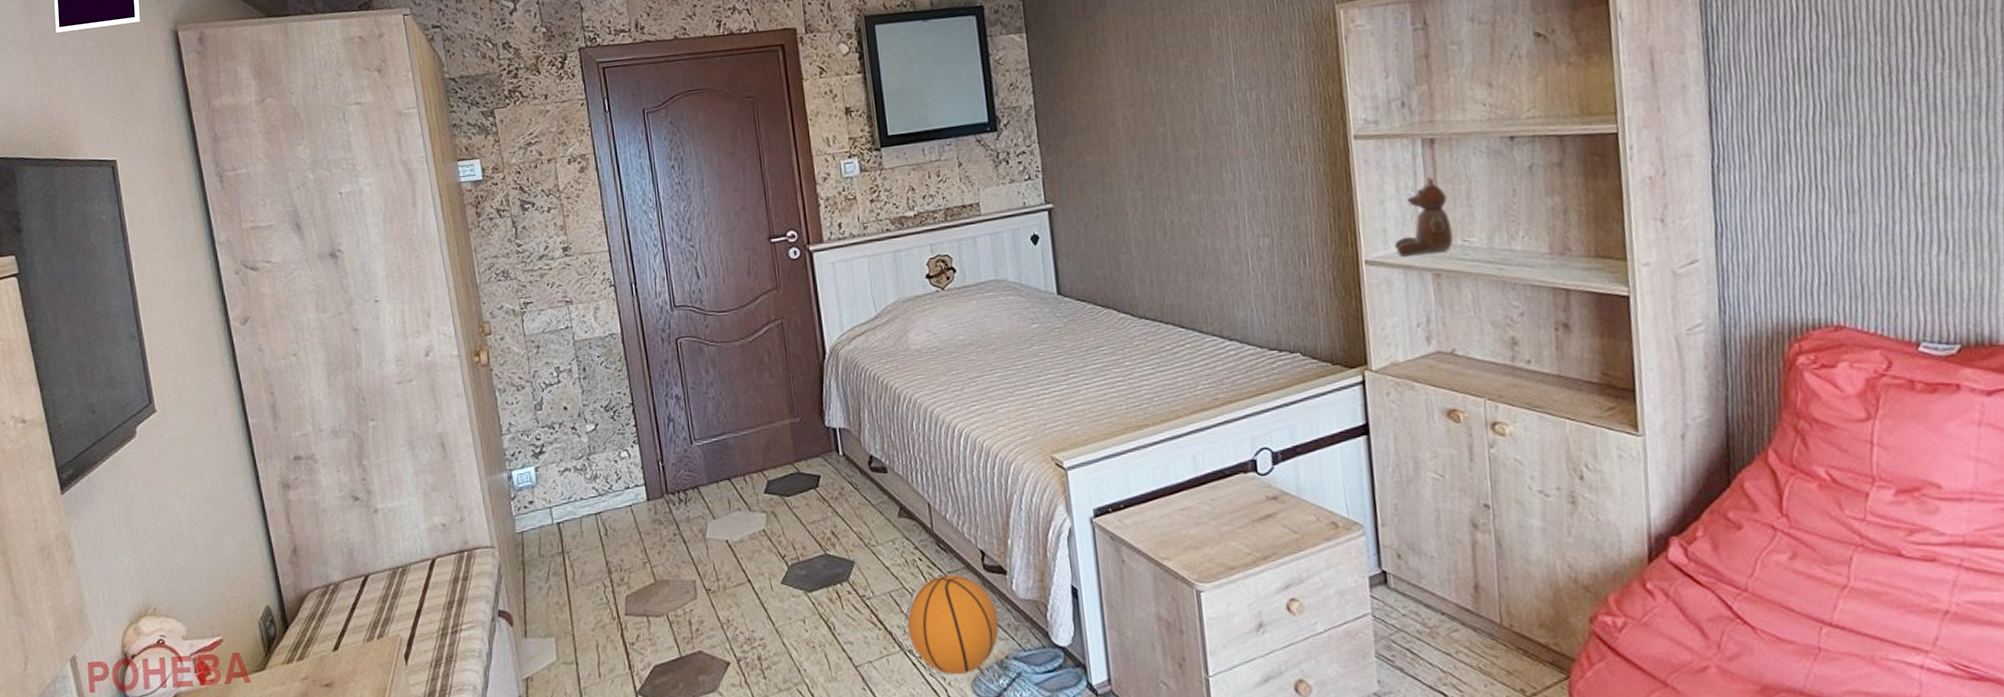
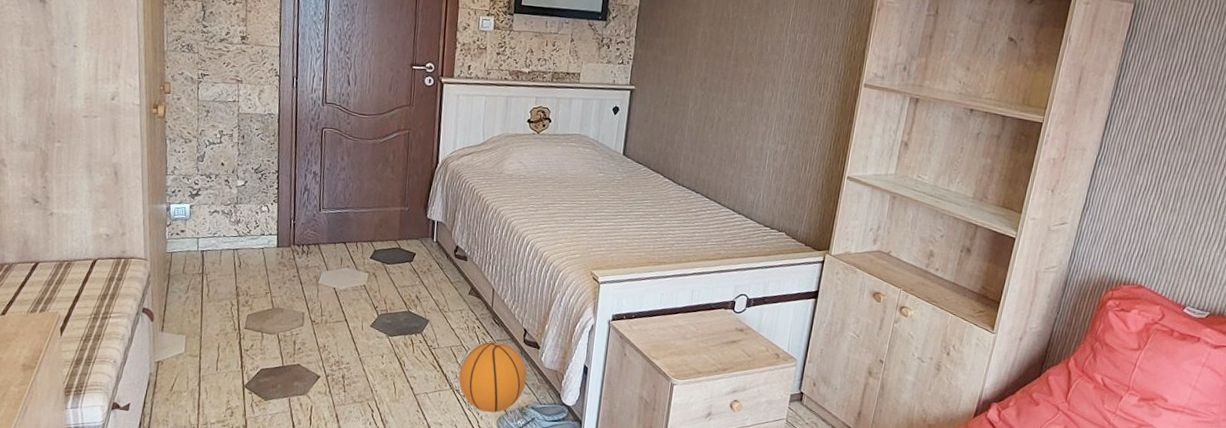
teddy bear: present [1395,176,1454,257] -> none [871,125,916,182]

